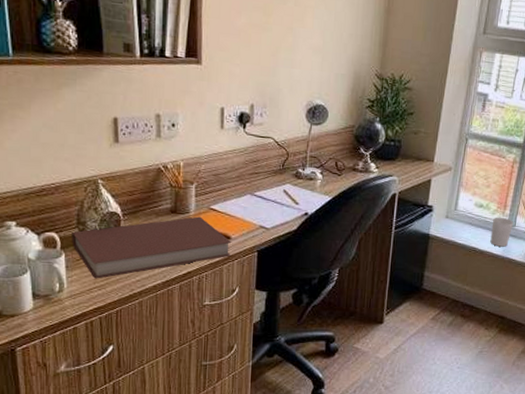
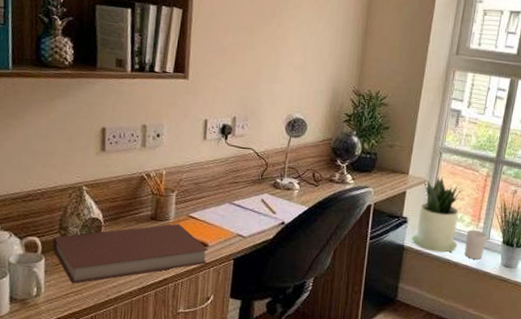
planter: none [437,164,489,241] -> present [412,177,463,253]

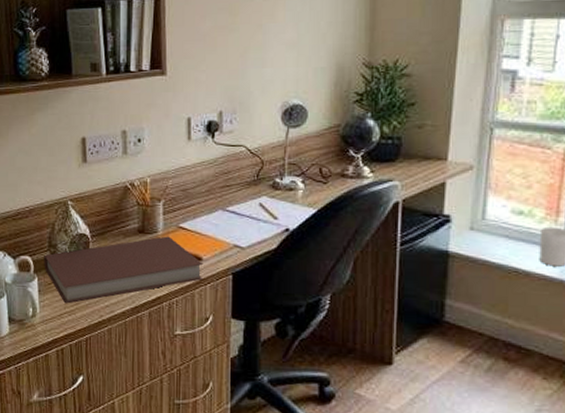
planter: present [412,177,463,253] -> none [459,160,529,259]

